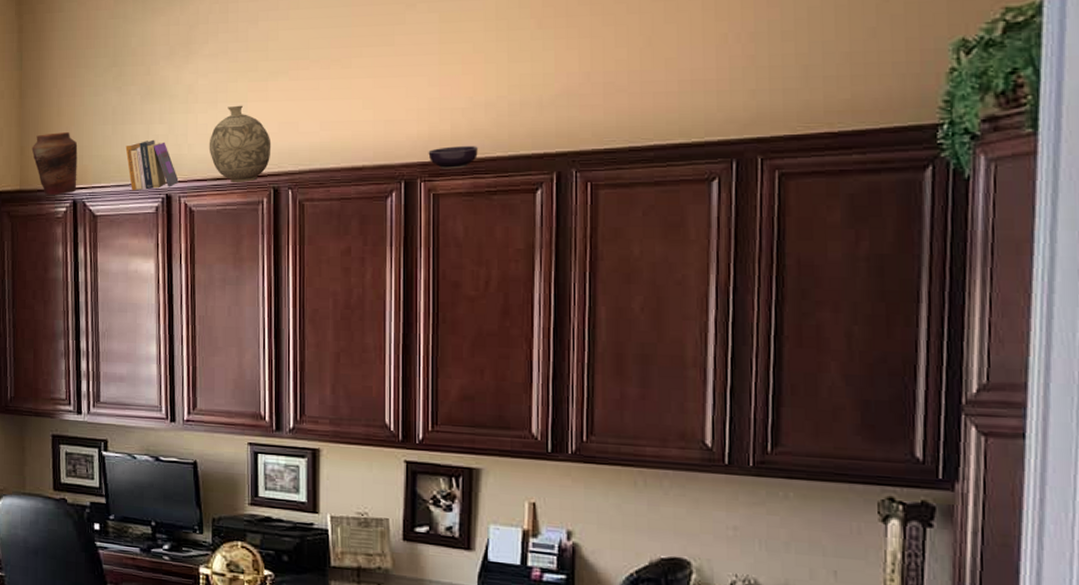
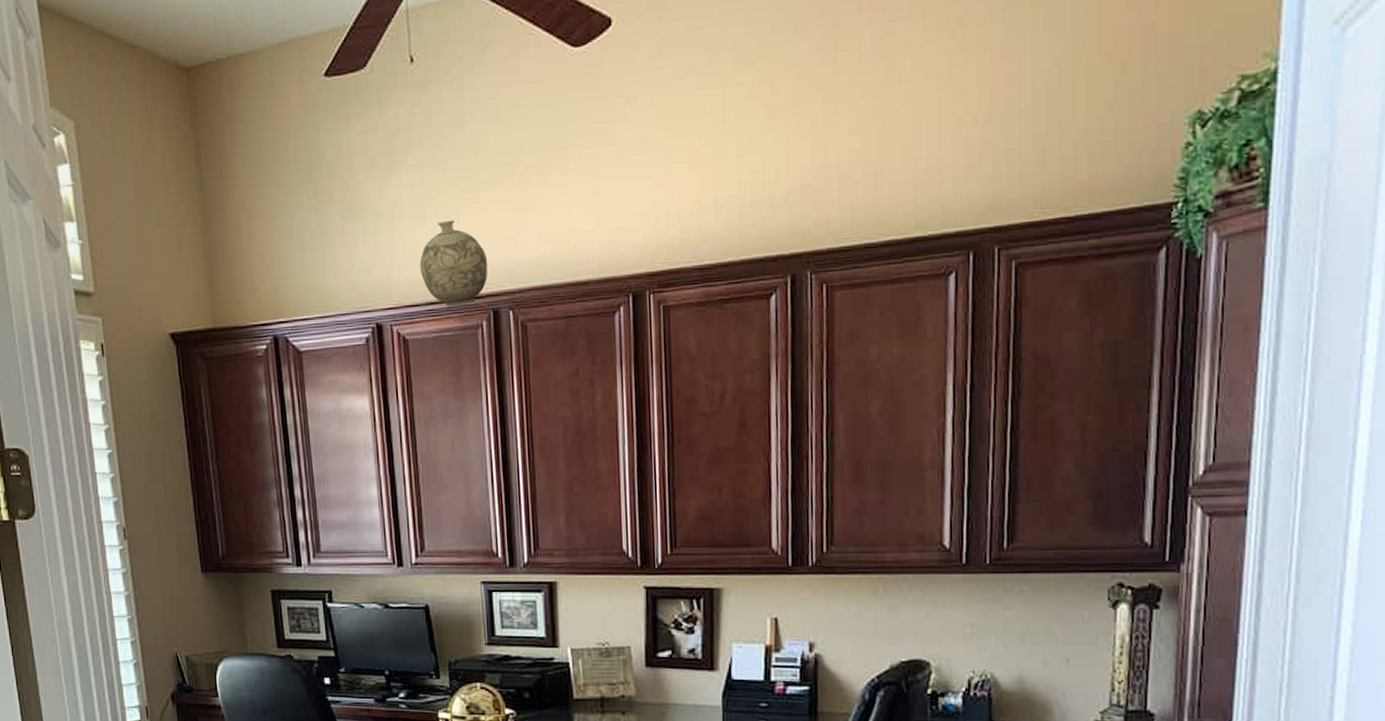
vase: present [31,132,78,196] -> none [222,260,277,333]
books: present [125,139,179,191] -> none [327,263,389,322]
bowl: present [428,146,479,169] -> none [656,252,710,279]

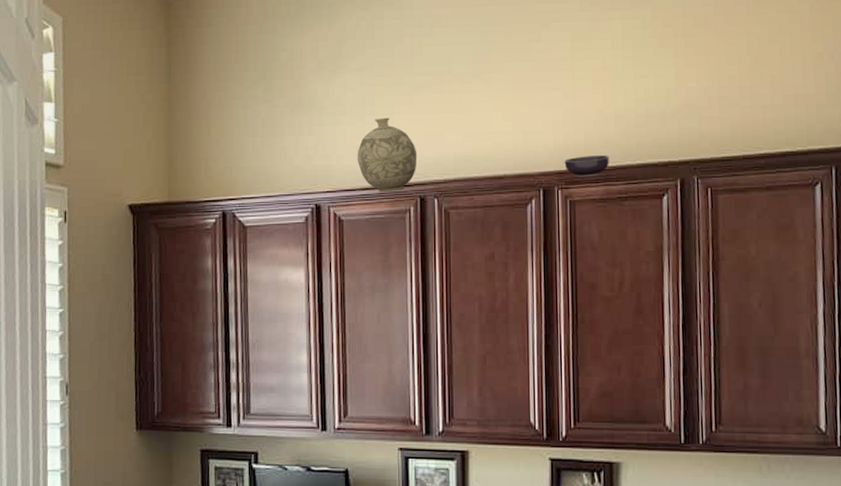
bowl: none [656,252,710,279] -> present [564,155,610,177]

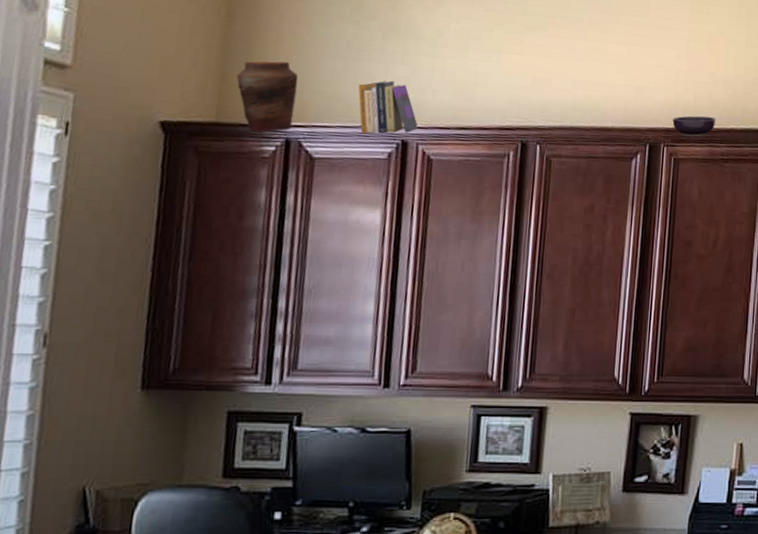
vase: none [180,144,227,208] -> present [236,61,299,133]
books: none [275,151,328,202] -> present [358,80,418,134]
decorative vase: present [357,117,417,193] -> none [455,55,523,135]

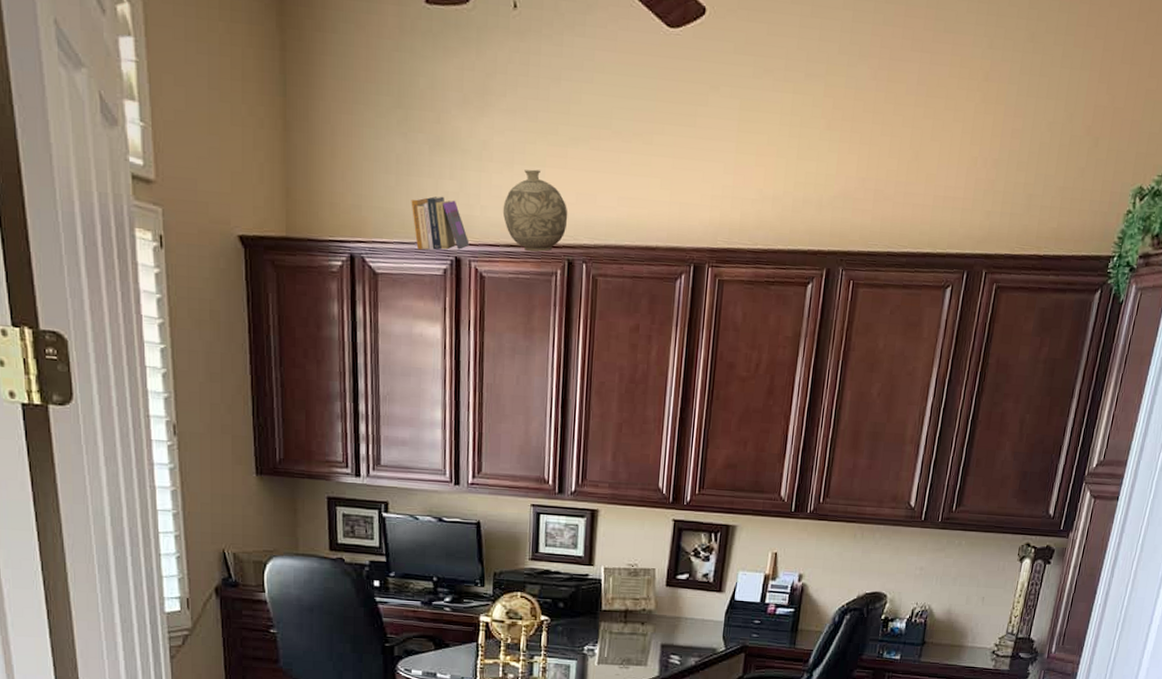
vase: present [236,61,299,133] -> none [300,176,356,248]
decorative vase: none [455,55,523,135] -> present [502,169,568,253]
bowl: present [672,116,717,137] -> none [717,235,763,258]

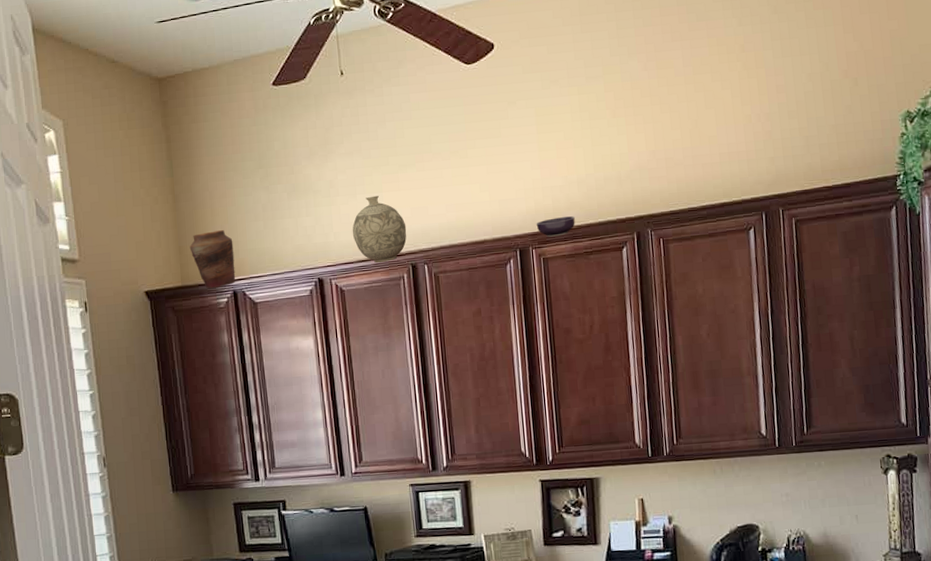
vase: none [300,176,356,248] -> present [189,230,236,289]
books: present [411,196,469,251] -> none [277,230,329,278]
bowl: none [717,235,763,258] -> present [536,216,576,237]

